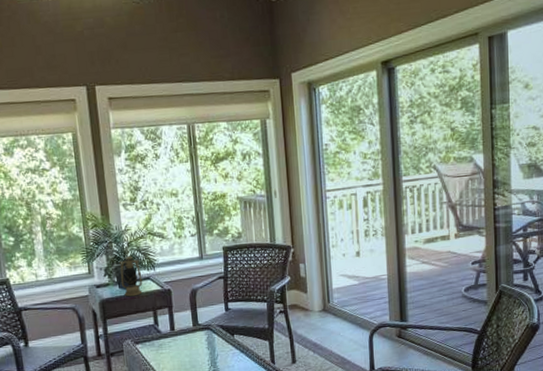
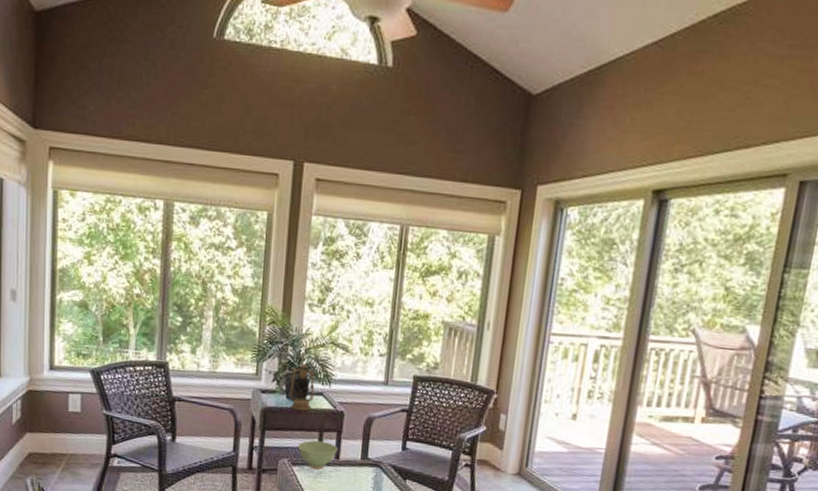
bowl: none [137,317,172,343] -> present [297,440,338,469]

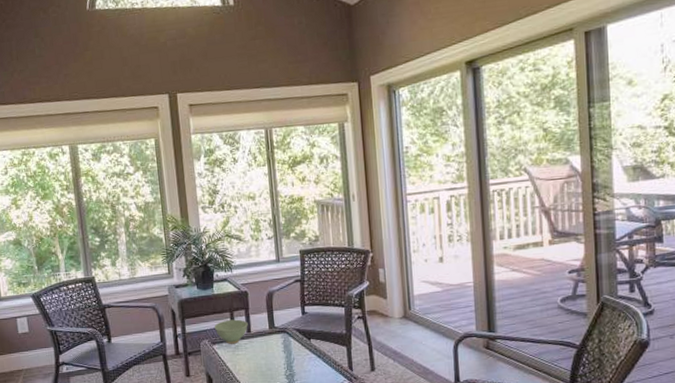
lantern: present [289,364,315,411] -> none [198,257,220,298]

